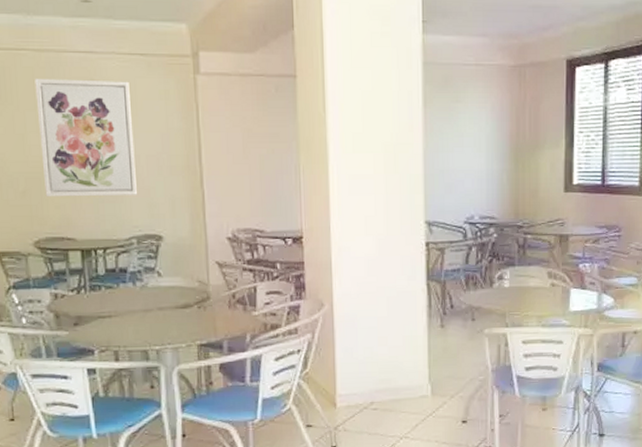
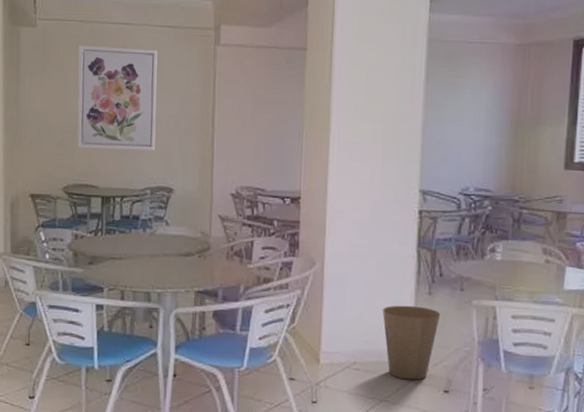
trash can: none [397,340,454,414] -> present [383,305,441,380]

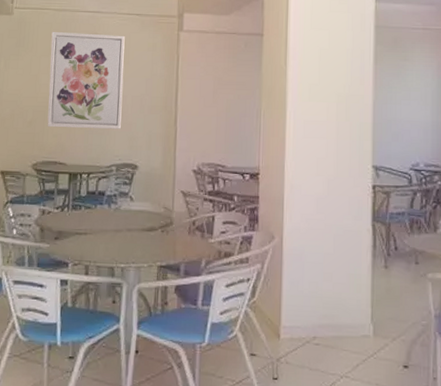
trash can: present [383,305,441,380] -> none [341,278,397,355]

